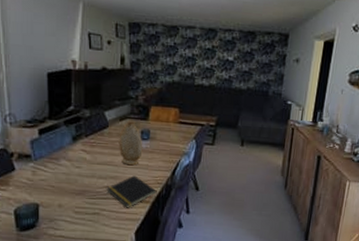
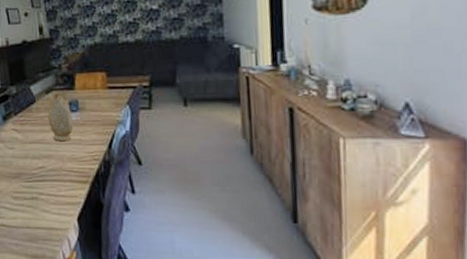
notepad: present [106,175,157,208] -> none [41,153,95,191]

